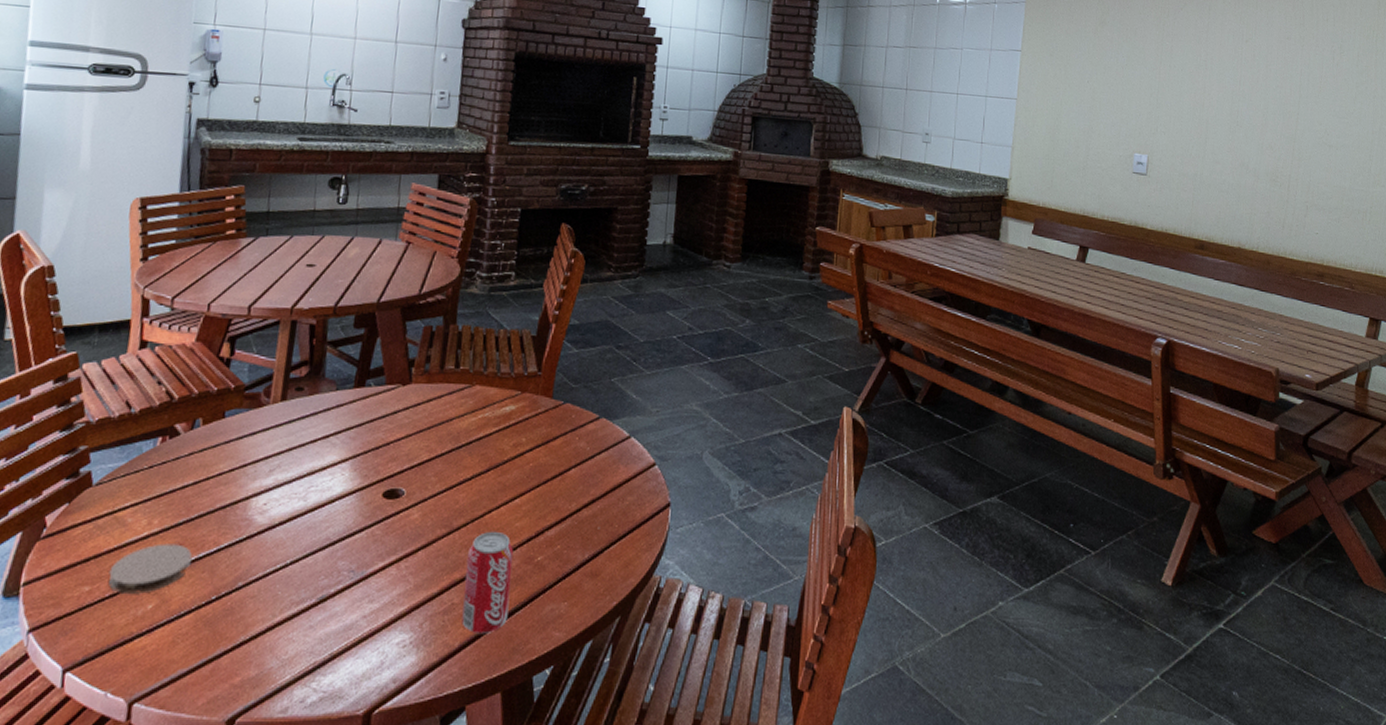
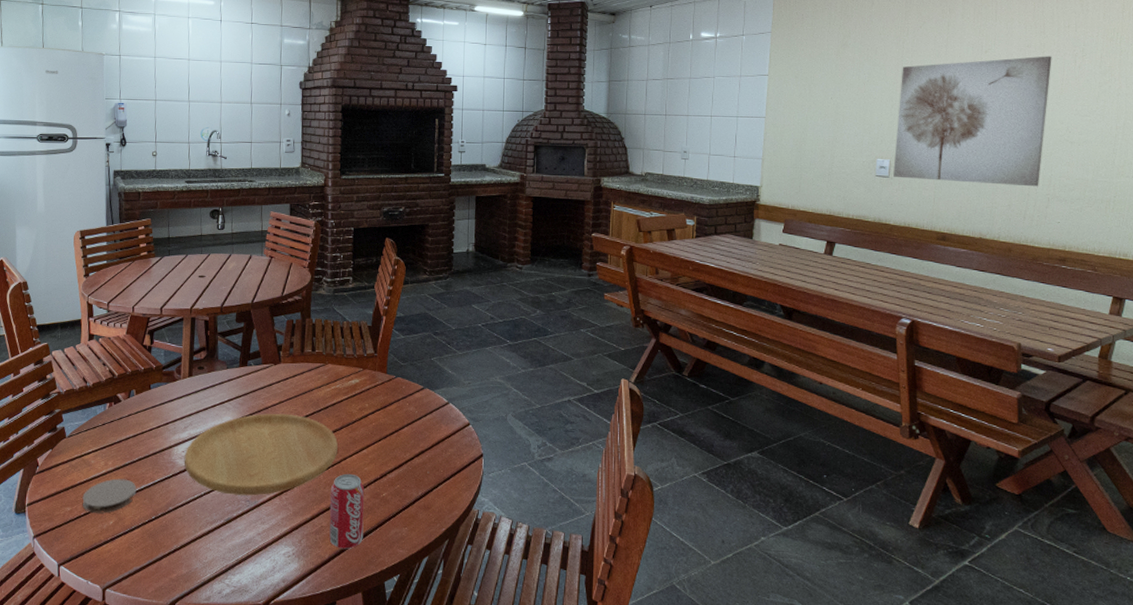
cutting board: none [264,450,482,564] -> present [184,413,338,496]
wall art: none [1151,50,1311,193] -> present [893,56,1052,187]

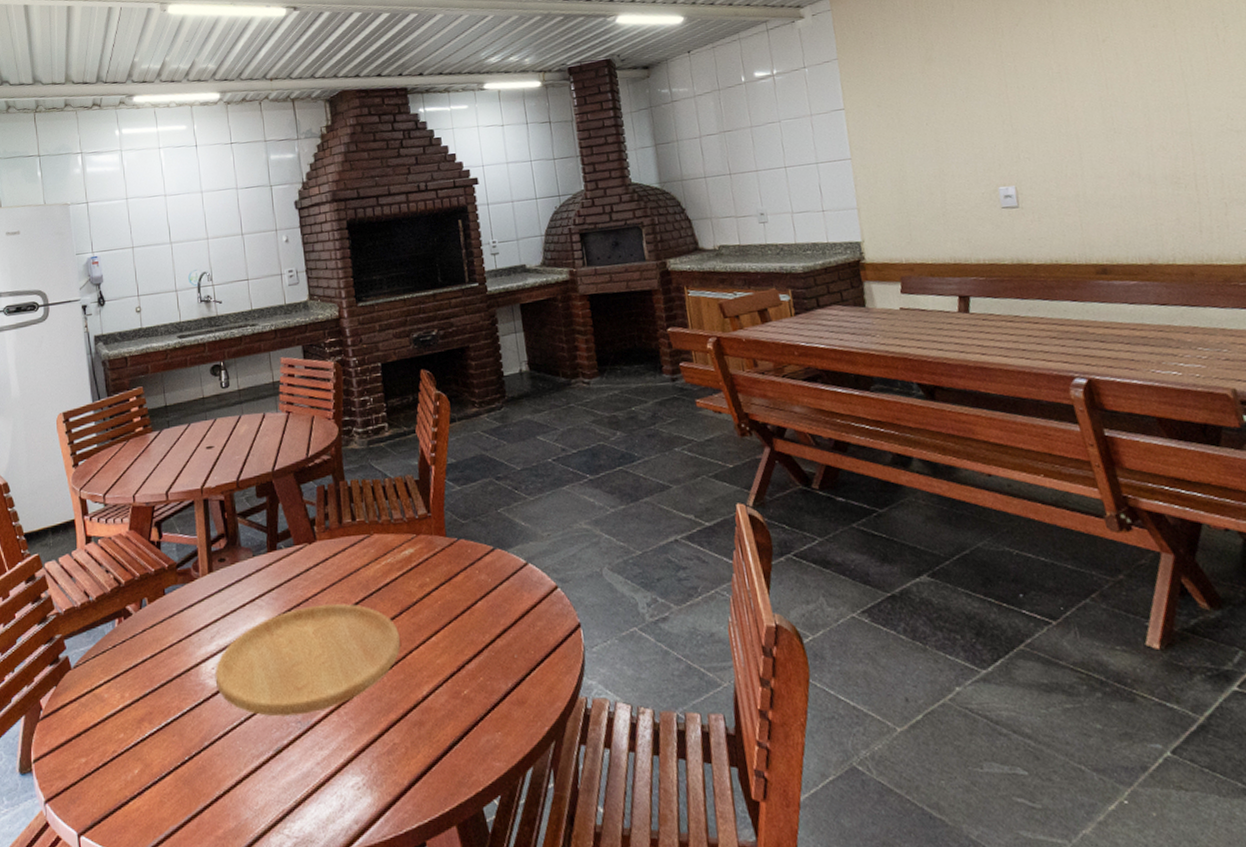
coaster: present [82,478,137,513] -> none [98,713,163,762]
beverage can: present [329,473,365,550] -> none [398,670,448,772]
wall art: present [893,56,1052,187] -> none [1005,33,1210,206]

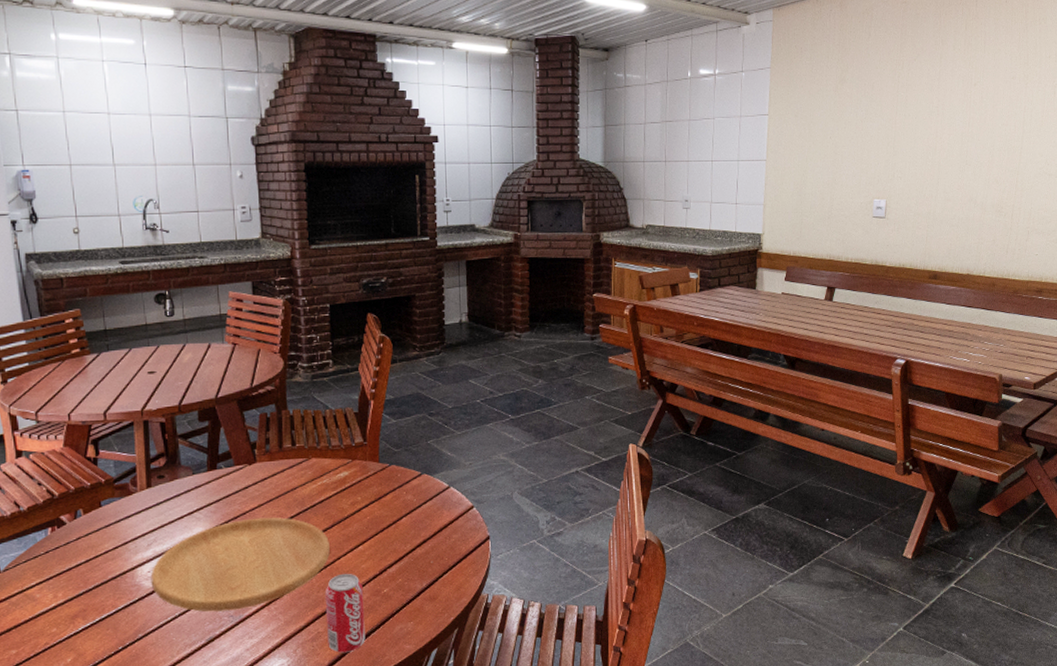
beverage can: none [398,670,448,772] -> present [325,573,365,654]

